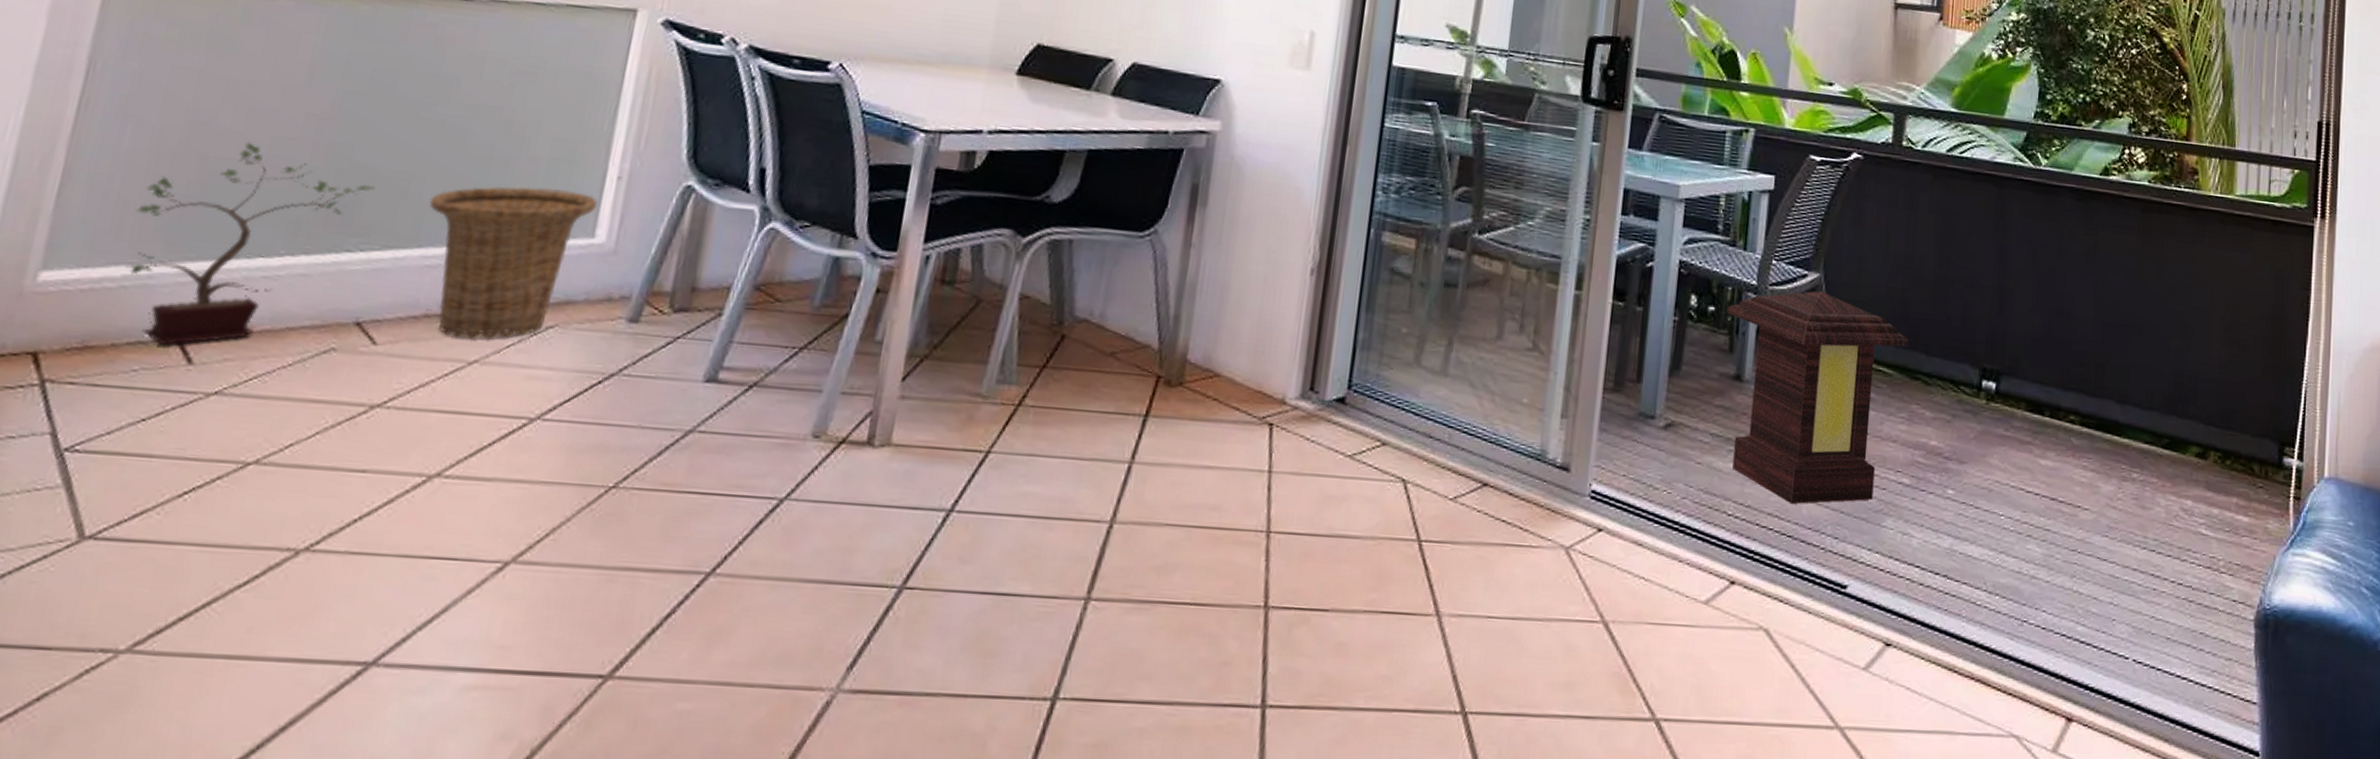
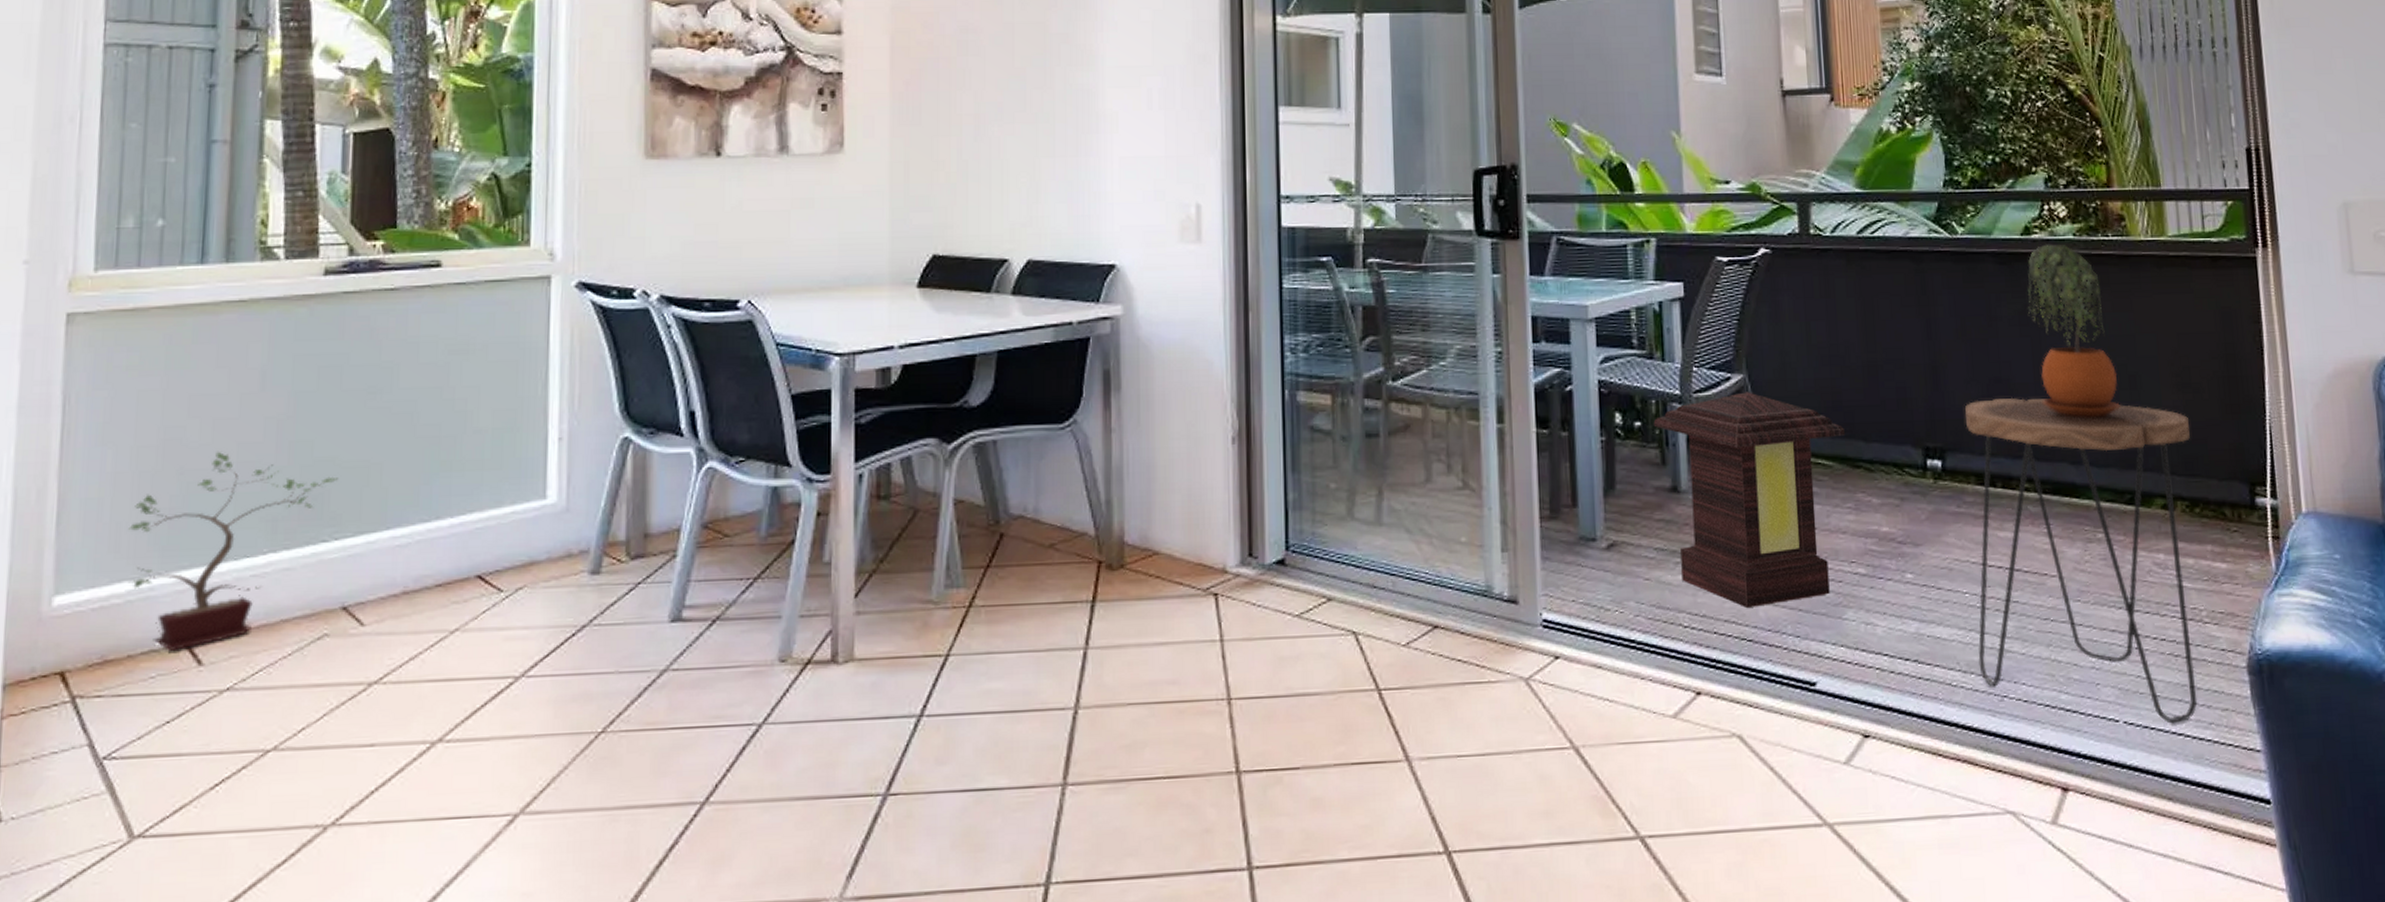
basket: present [428,186,598,340] -> none [390,457,544,610]
side table: none [2004,329,2231,667] -> present [1964,397,2198,724]
potted plant: none [2095,186,2171,361] -> present [2027,244,2120,418]

